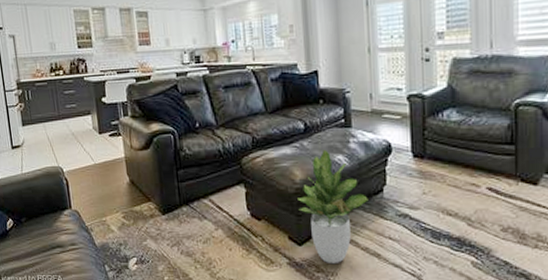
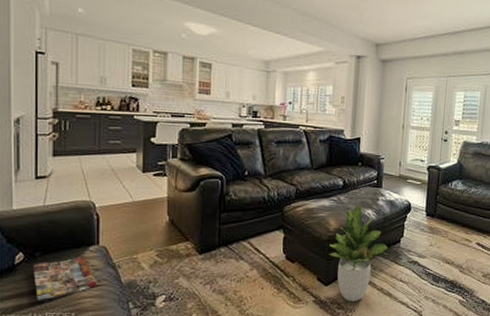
magazine: none [21,220,76,265] -> present [33,255,98,302]

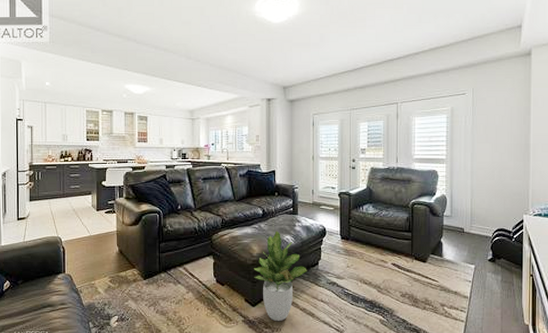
magazine: present [33,255,98,302] -> none [17,282,65,322]

